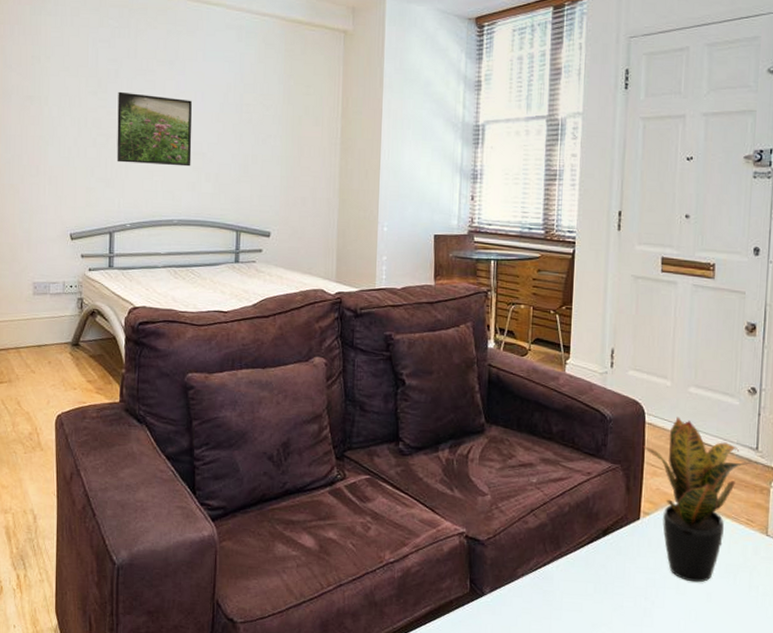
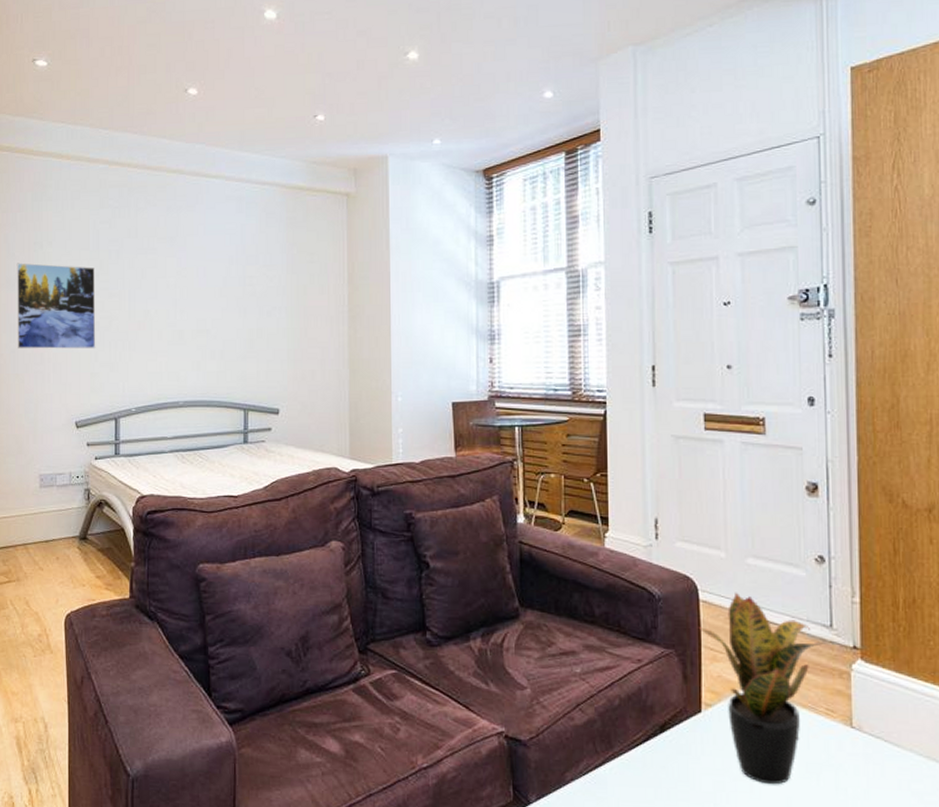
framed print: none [12,75,93,164] -> present [16,263,96,349]
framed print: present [116,91,192,167] -> none [120,272,195,345]

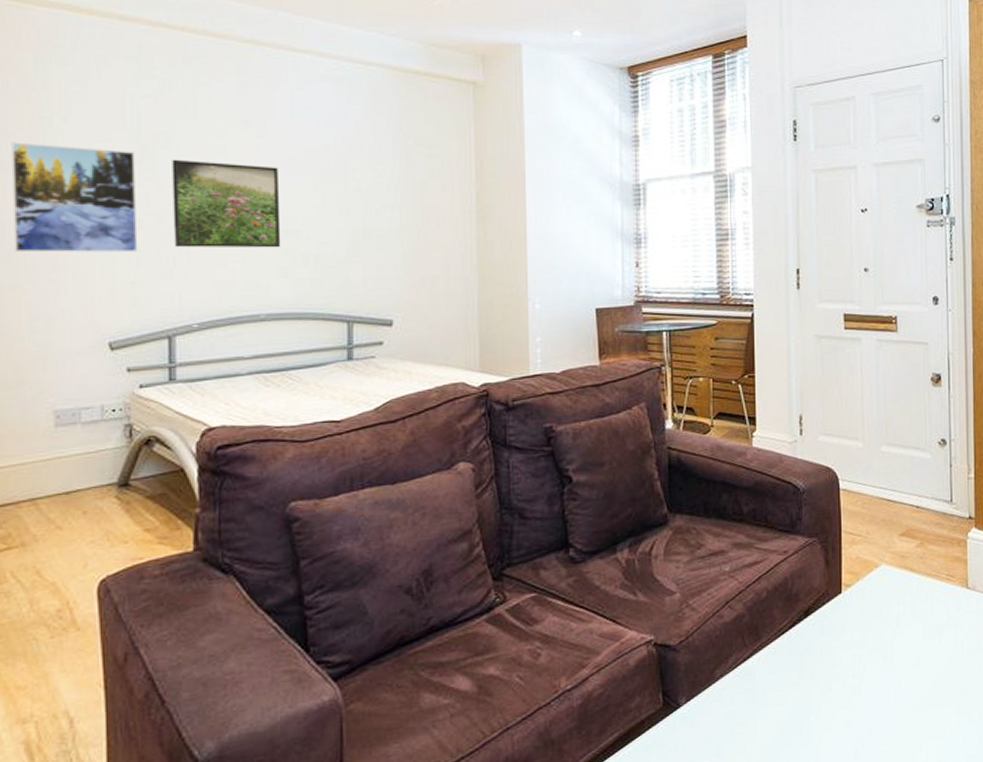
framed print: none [120,272,195,345] -> present [172,159,281,248]
potted plant: present [697,592,827,785] -> none [837,478,948,650]

